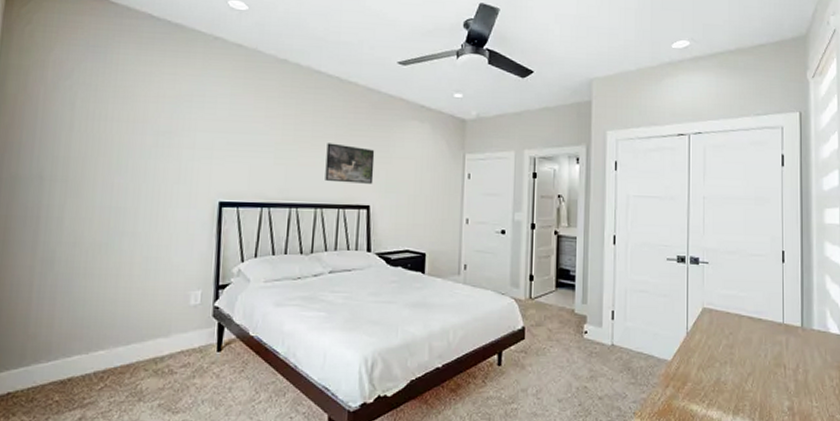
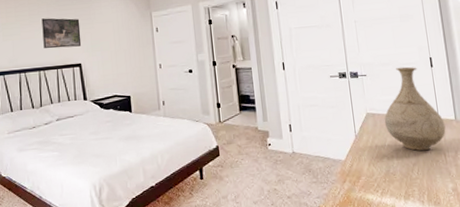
vase: none [722,258,789,360] -> present [384,66,446,151]

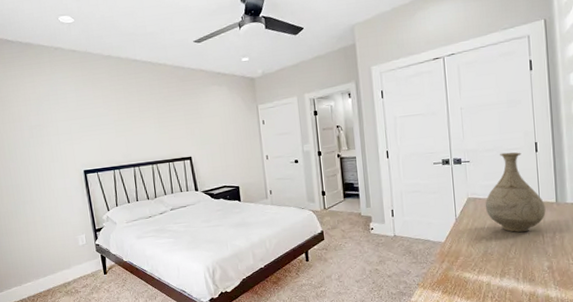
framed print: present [41,18,82,49] -> none [152,113,191,143]

